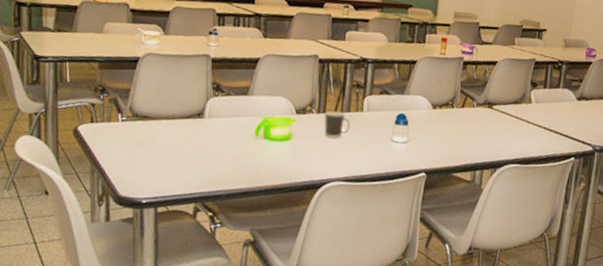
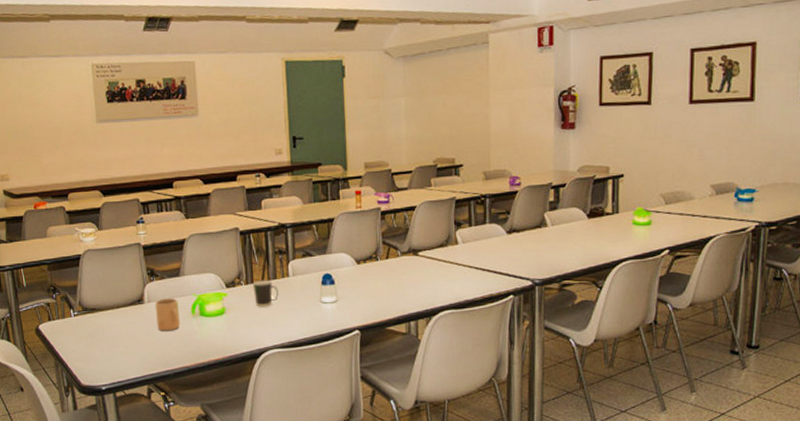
cup: none [215,115,242,150] -> present [154,298,181,331]

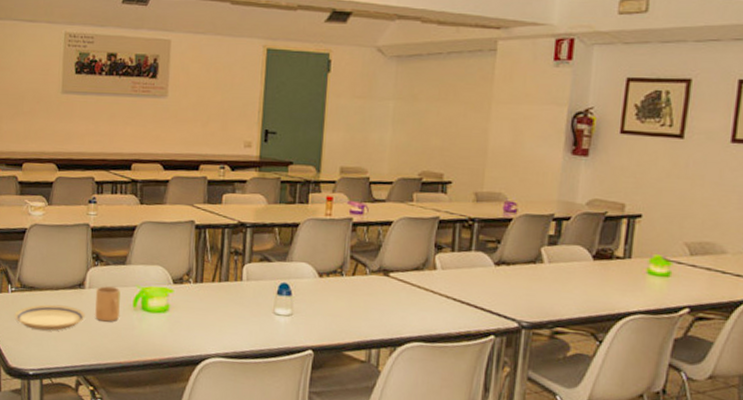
plate: none [80,321,148,348] -> present [14,304,85,331]
mug: present [252,280,279,307] -> none [201,280,229,310]

